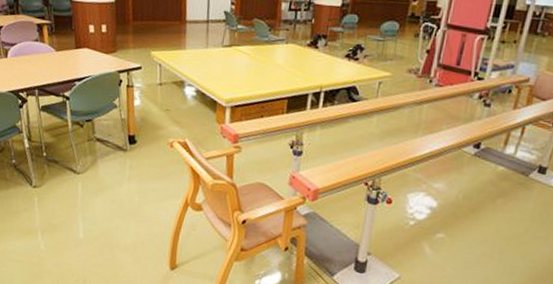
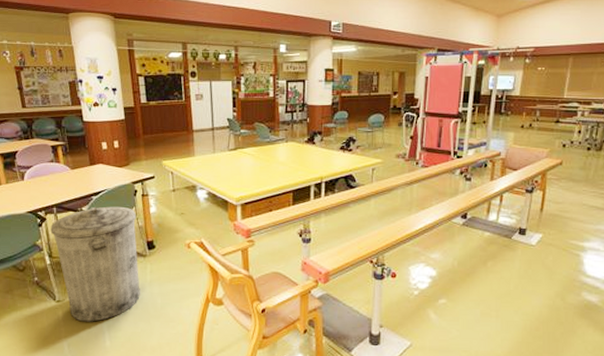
trash can: none [31,93,120,212] -> present [50,206,140,322]

